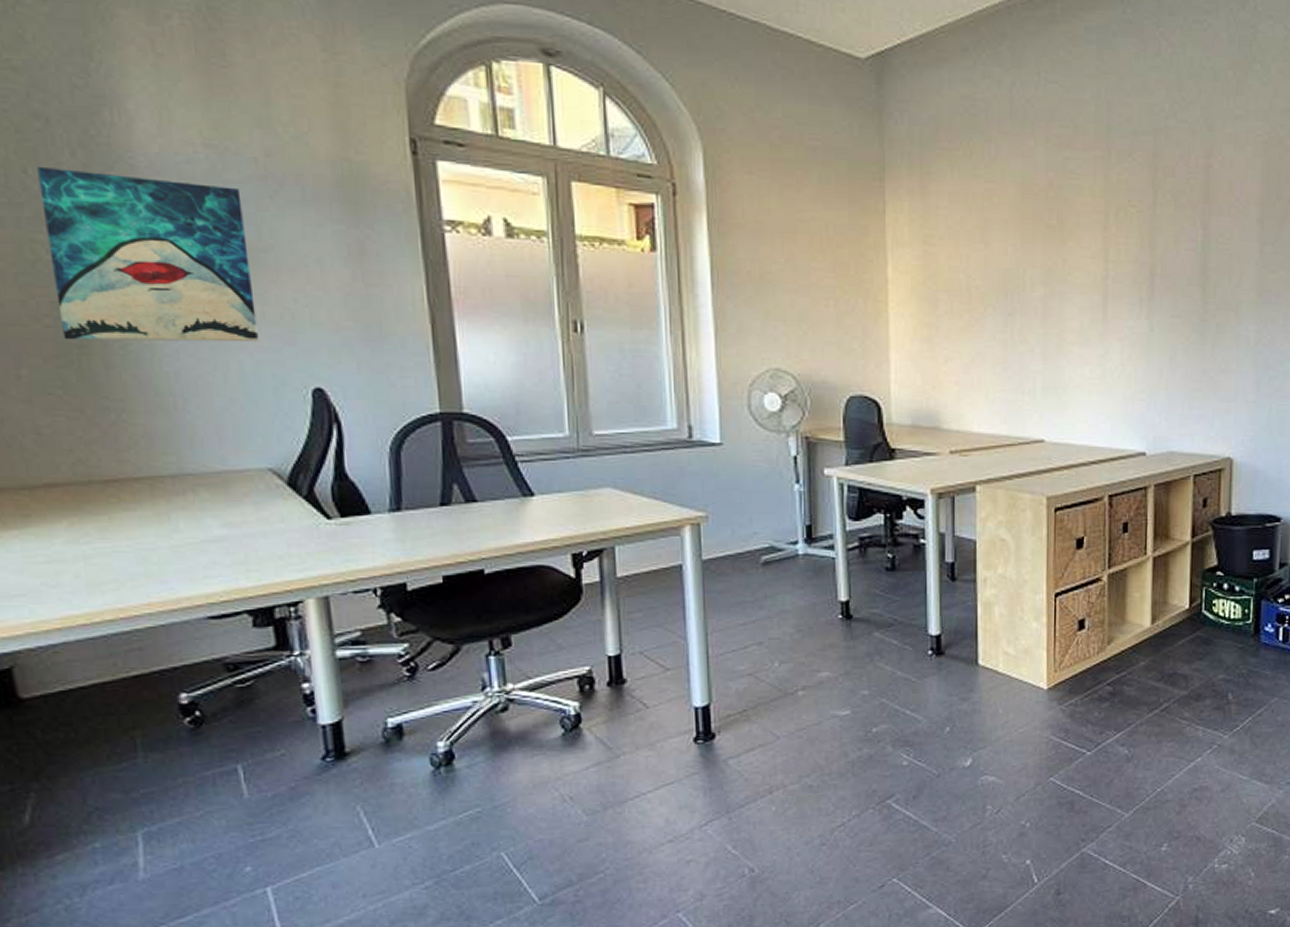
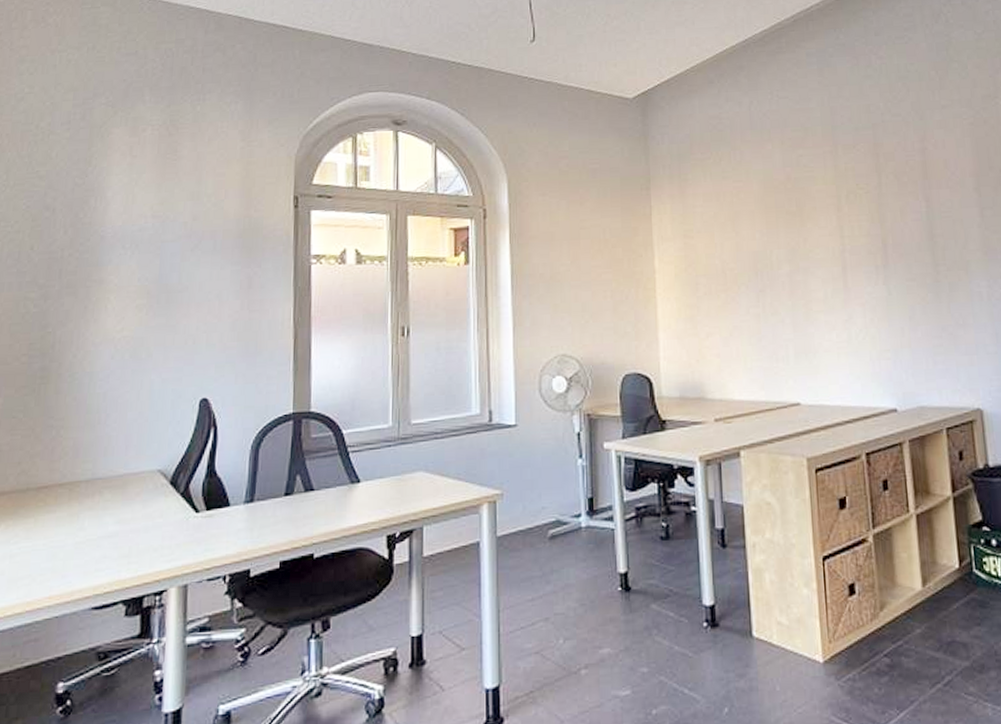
wall art: present [37,166,258,342] -> none [32,243,172,373]

